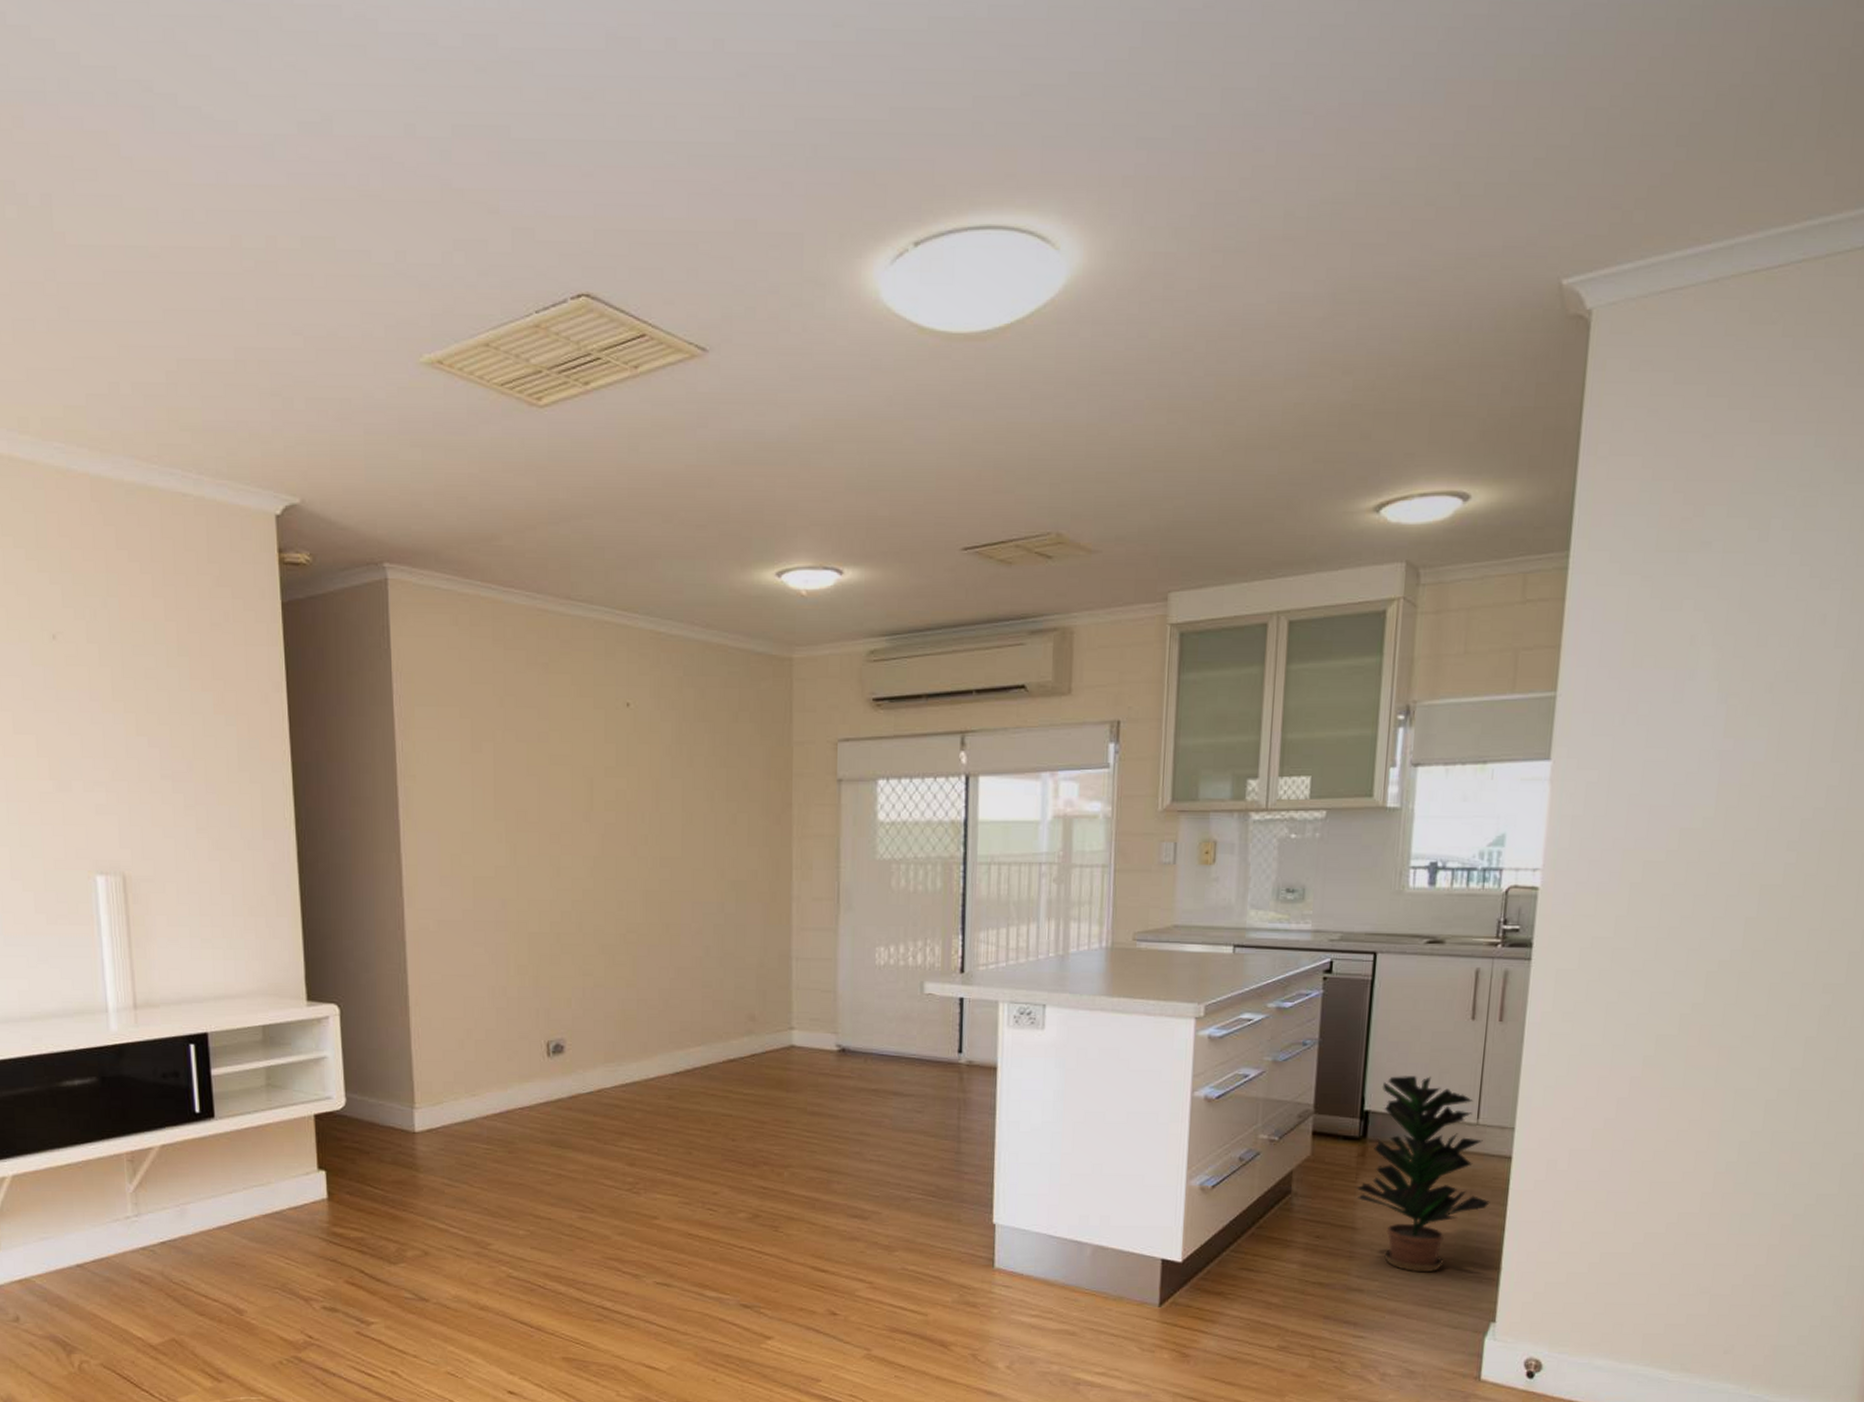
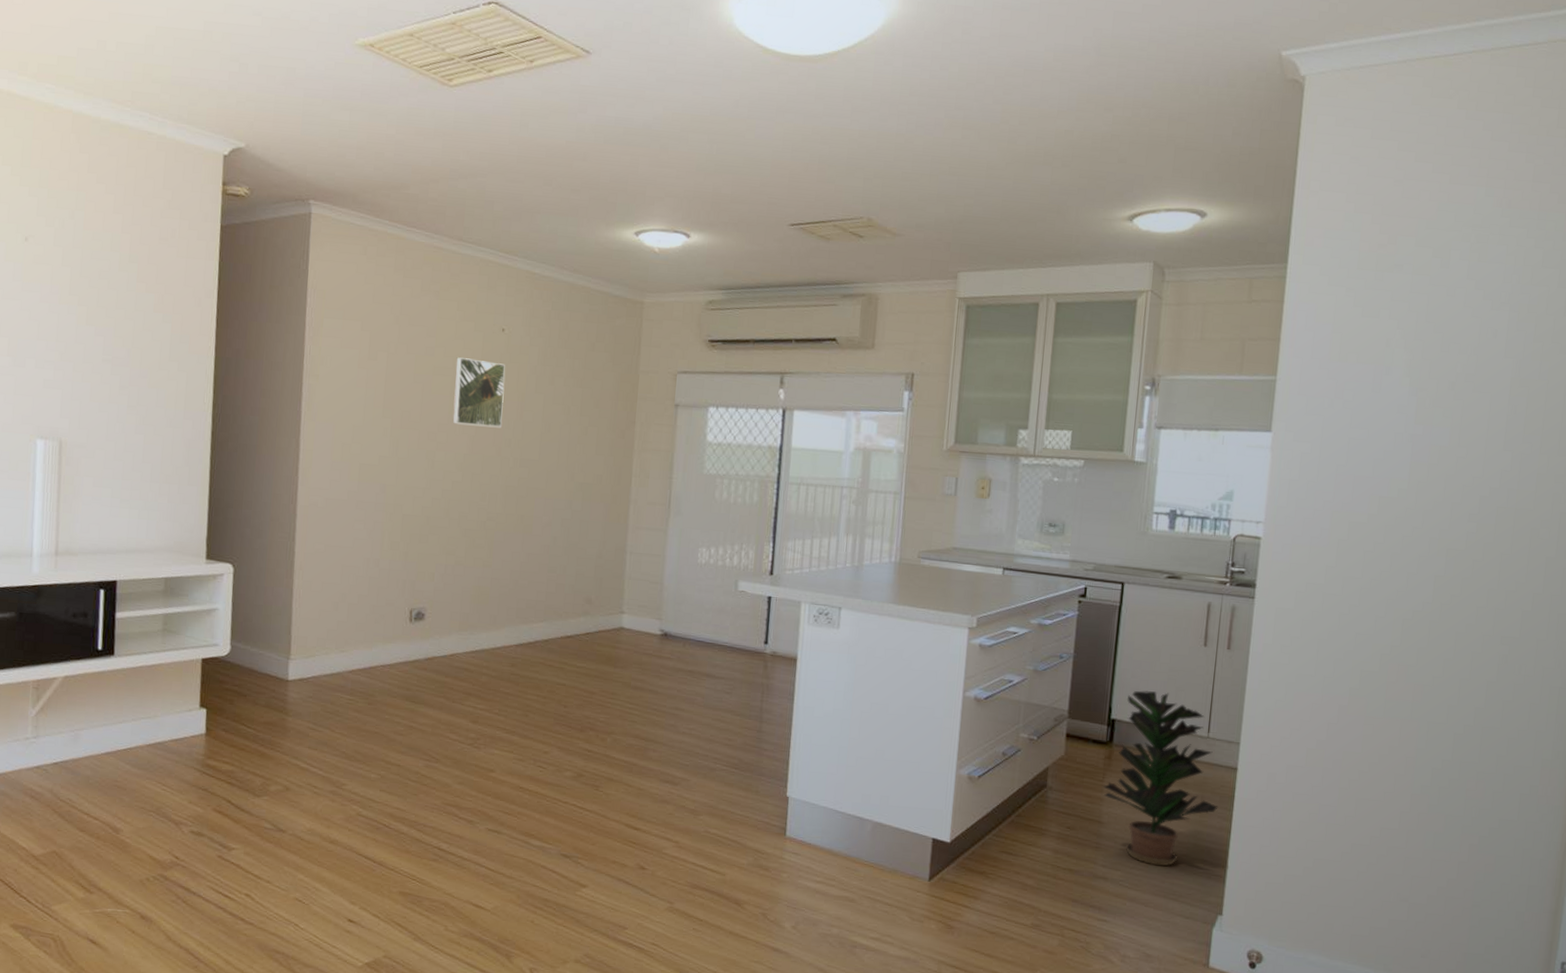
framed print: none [575,742,635,823] -> present [453,357,505,428]

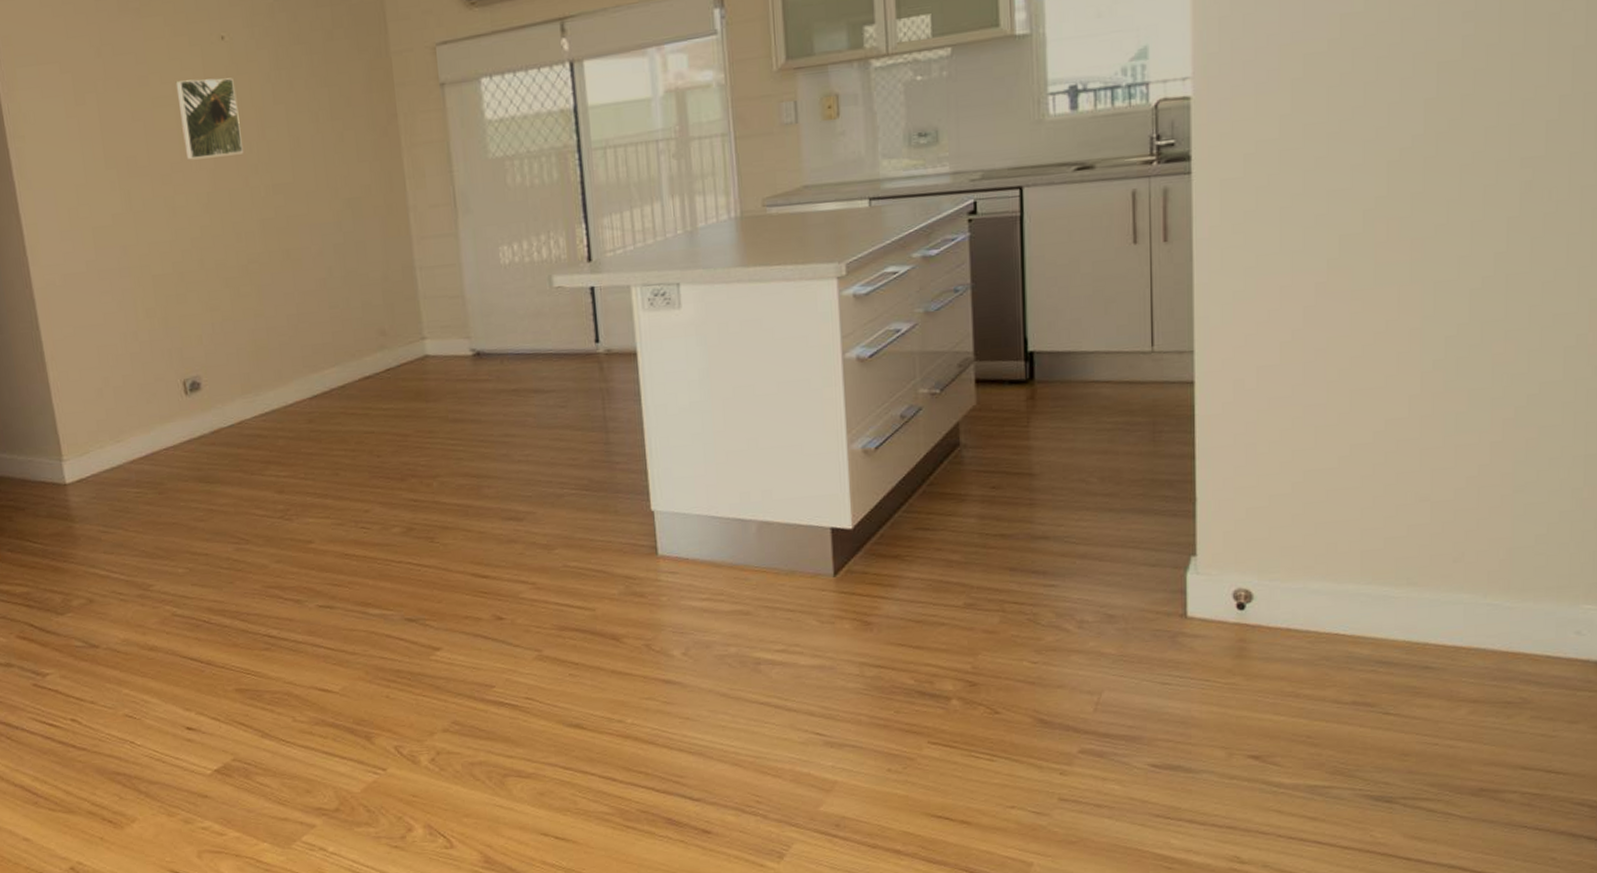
potted plant: present [1103,690,1219,866] -> none [1029,308,1176,512]

